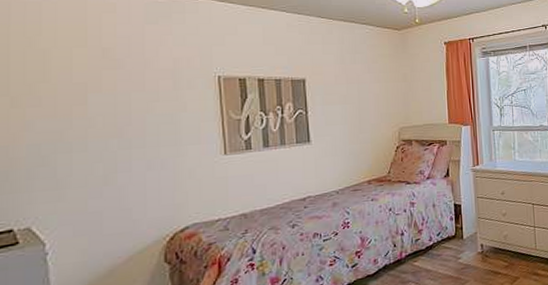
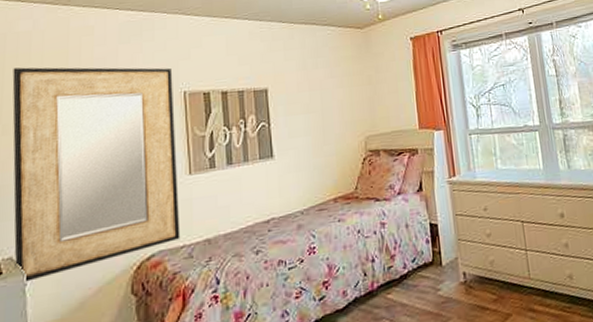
home mirror: none [20,39,216,251] -> present [12,67,181,282]

